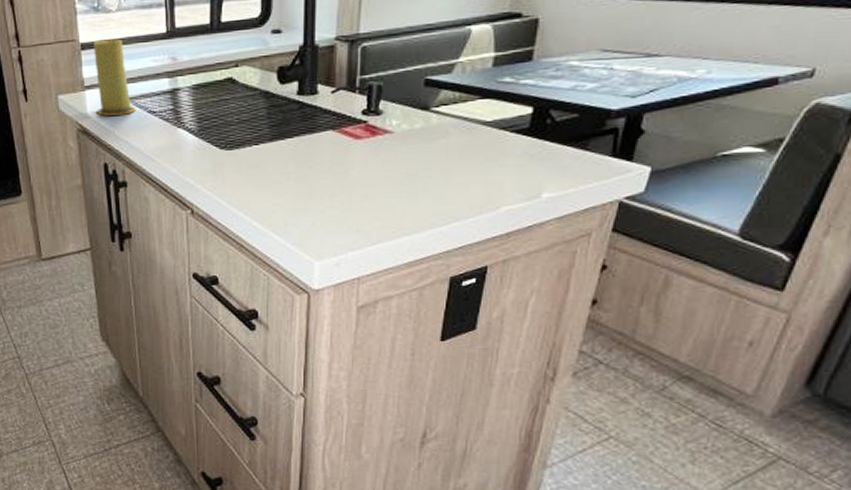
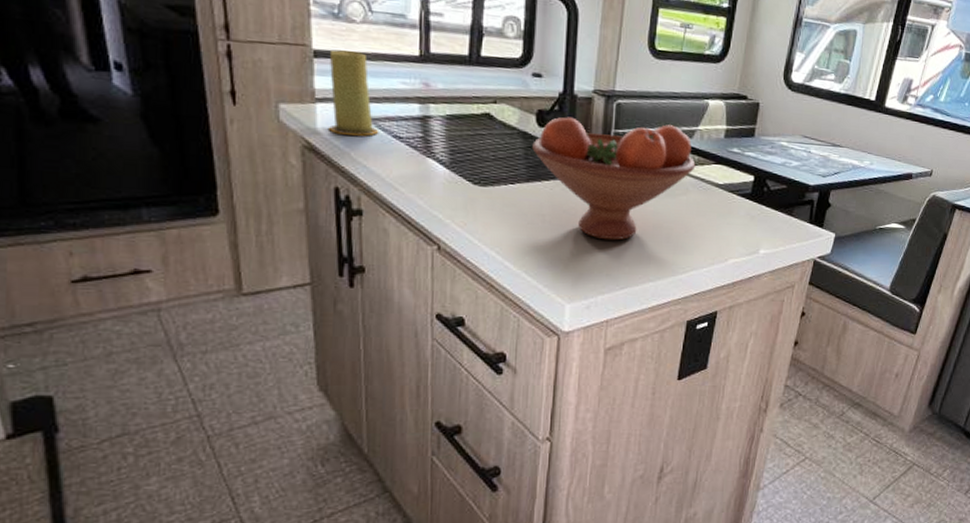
fruit bowl: none [275,61,457,194] -> present [532,117,696,241]

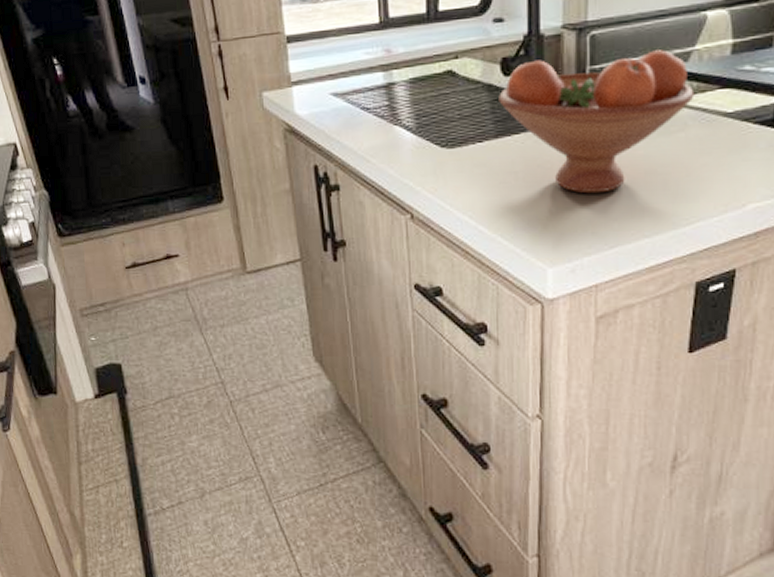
candle: present [329,50,378,136] -> none [299,30,347,113]

